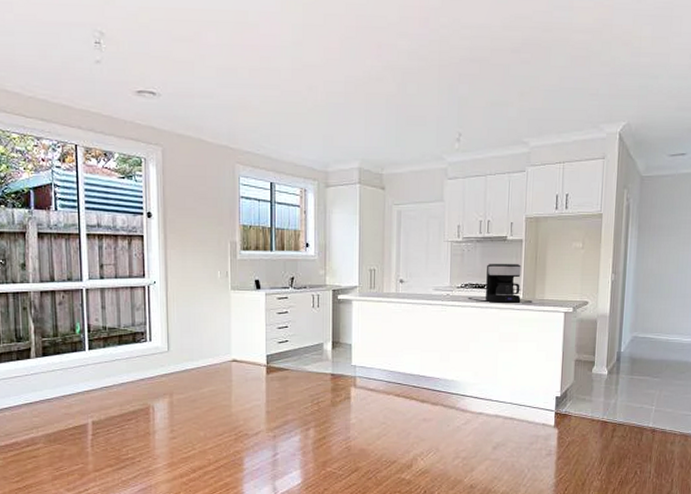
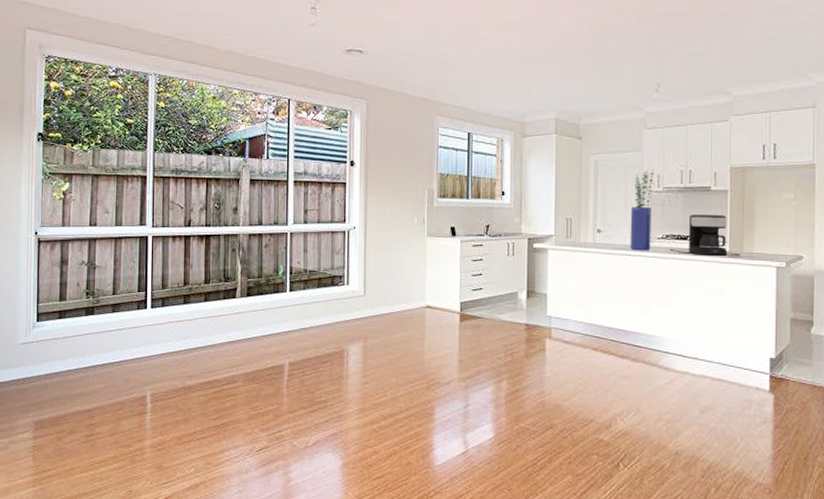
vase: none [431,219,455,300] -> present [630,169,655,251]

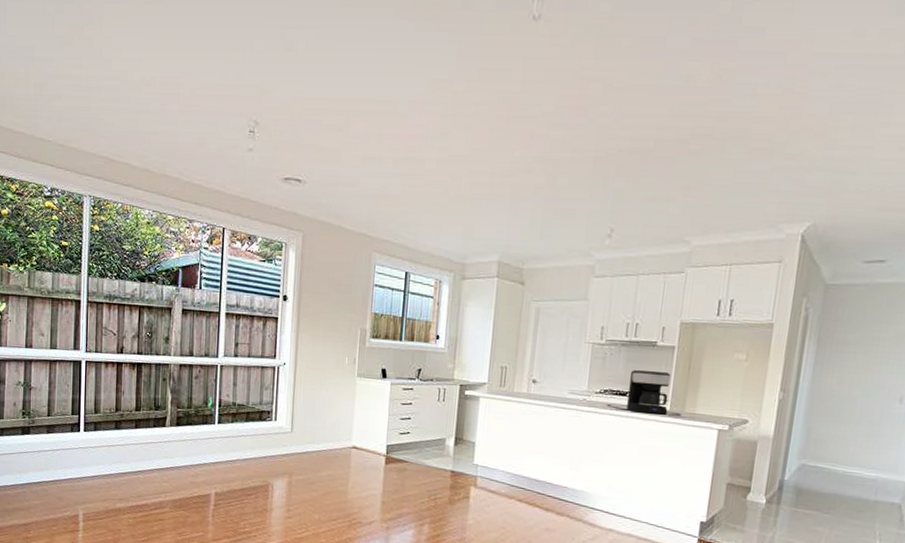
vase: present [630,169,655,251] -> none [565,319,599,405]

